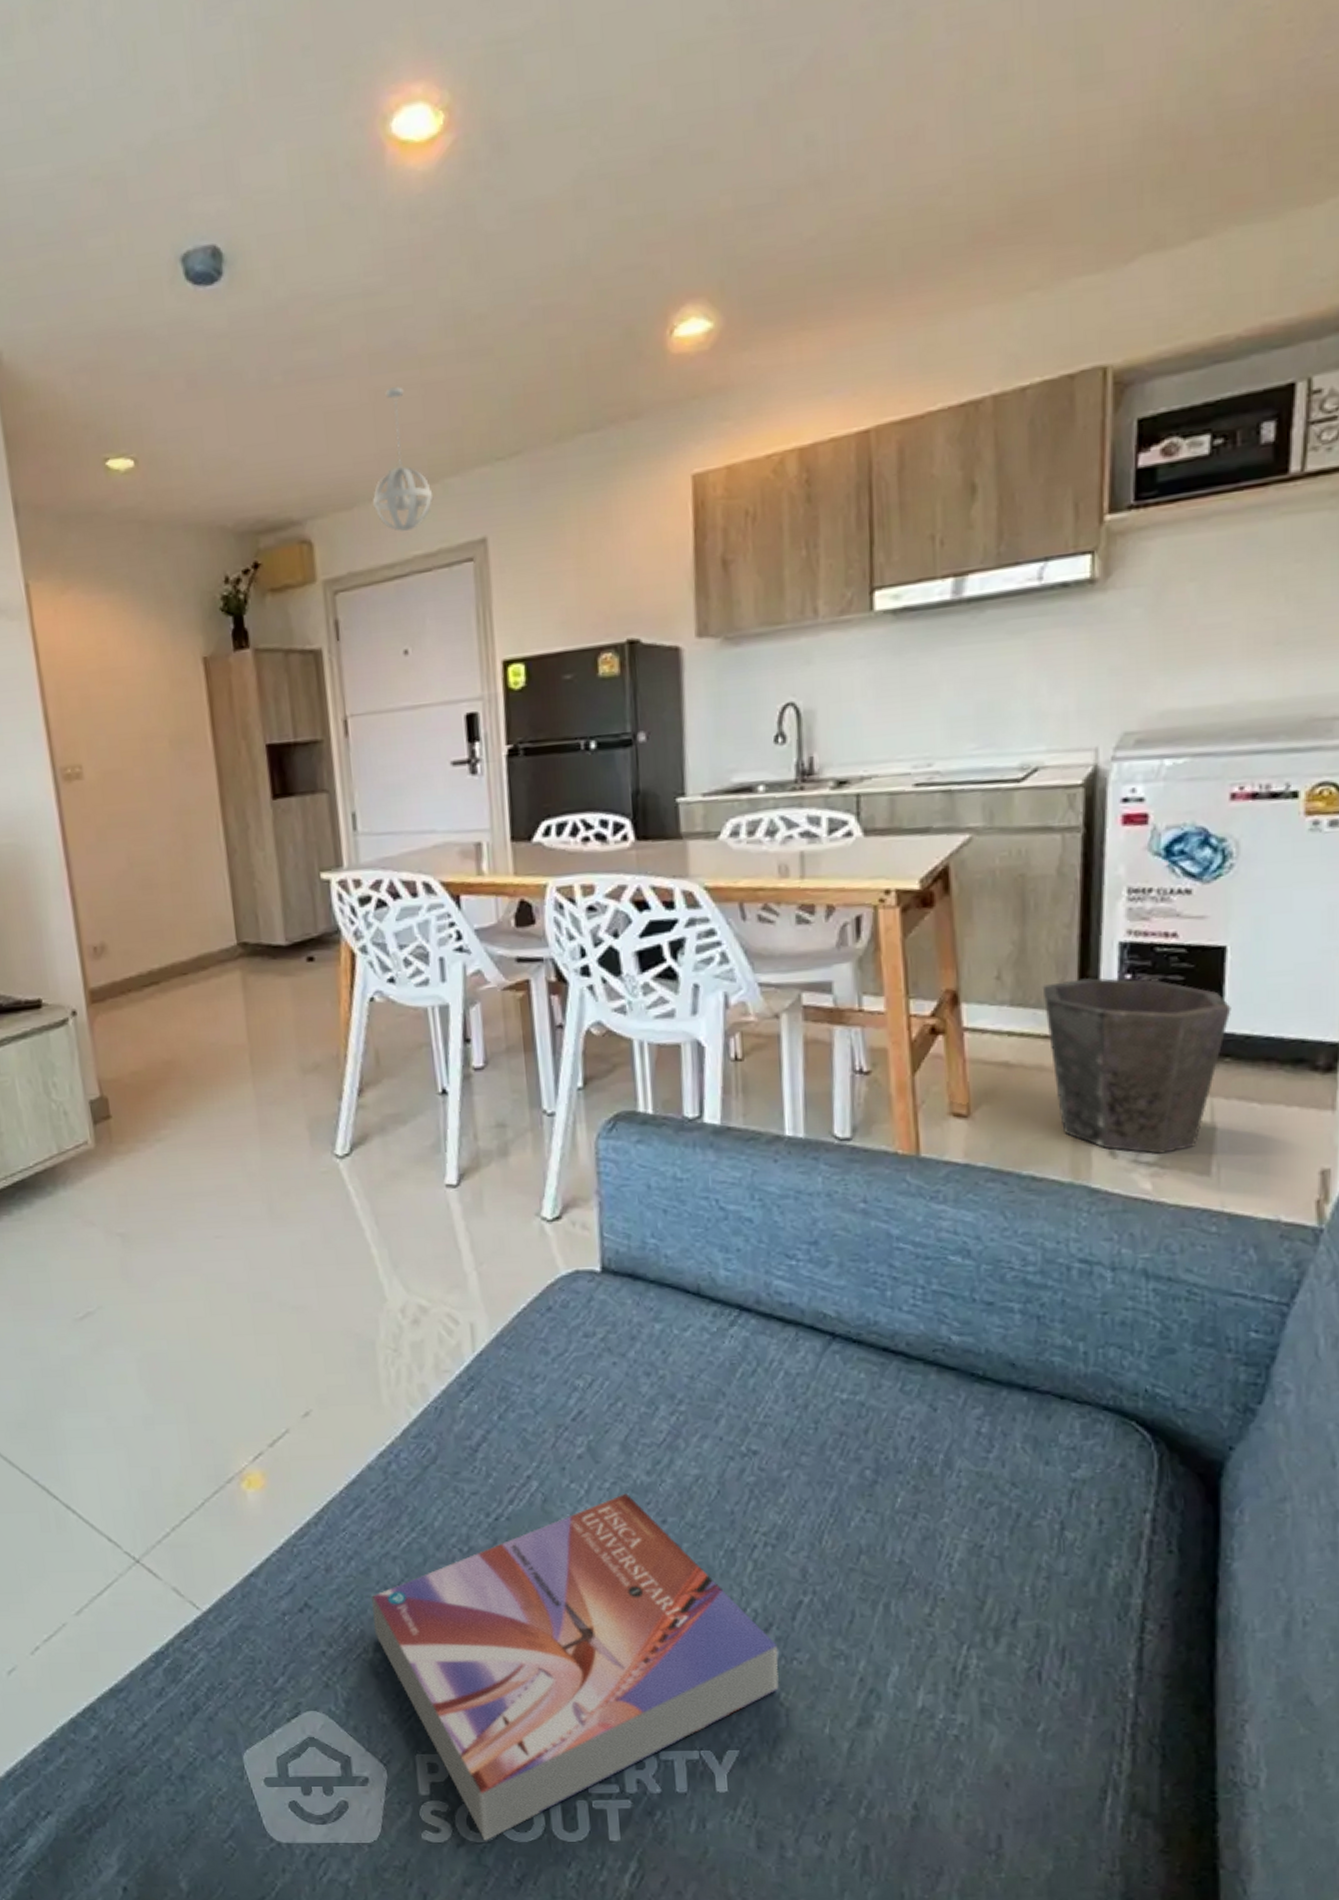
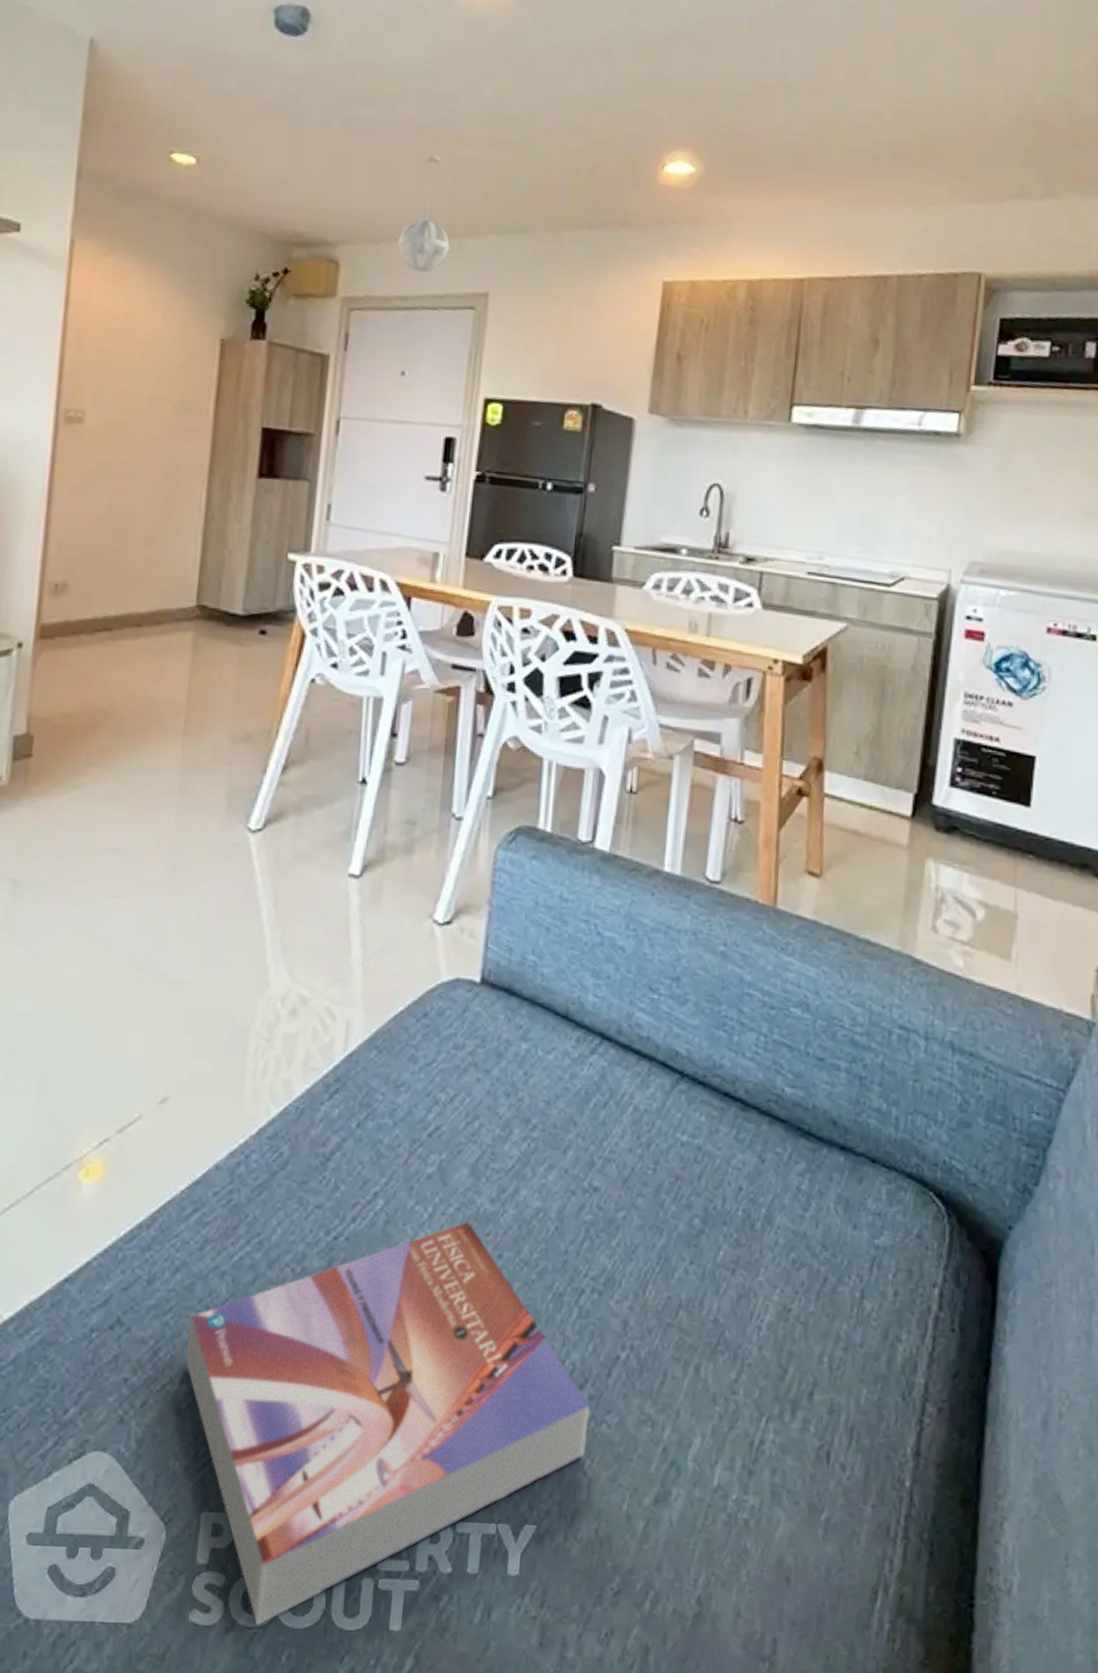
waste bin: present [1042,978,1231,1155] -> none [891,765,1036,936]

